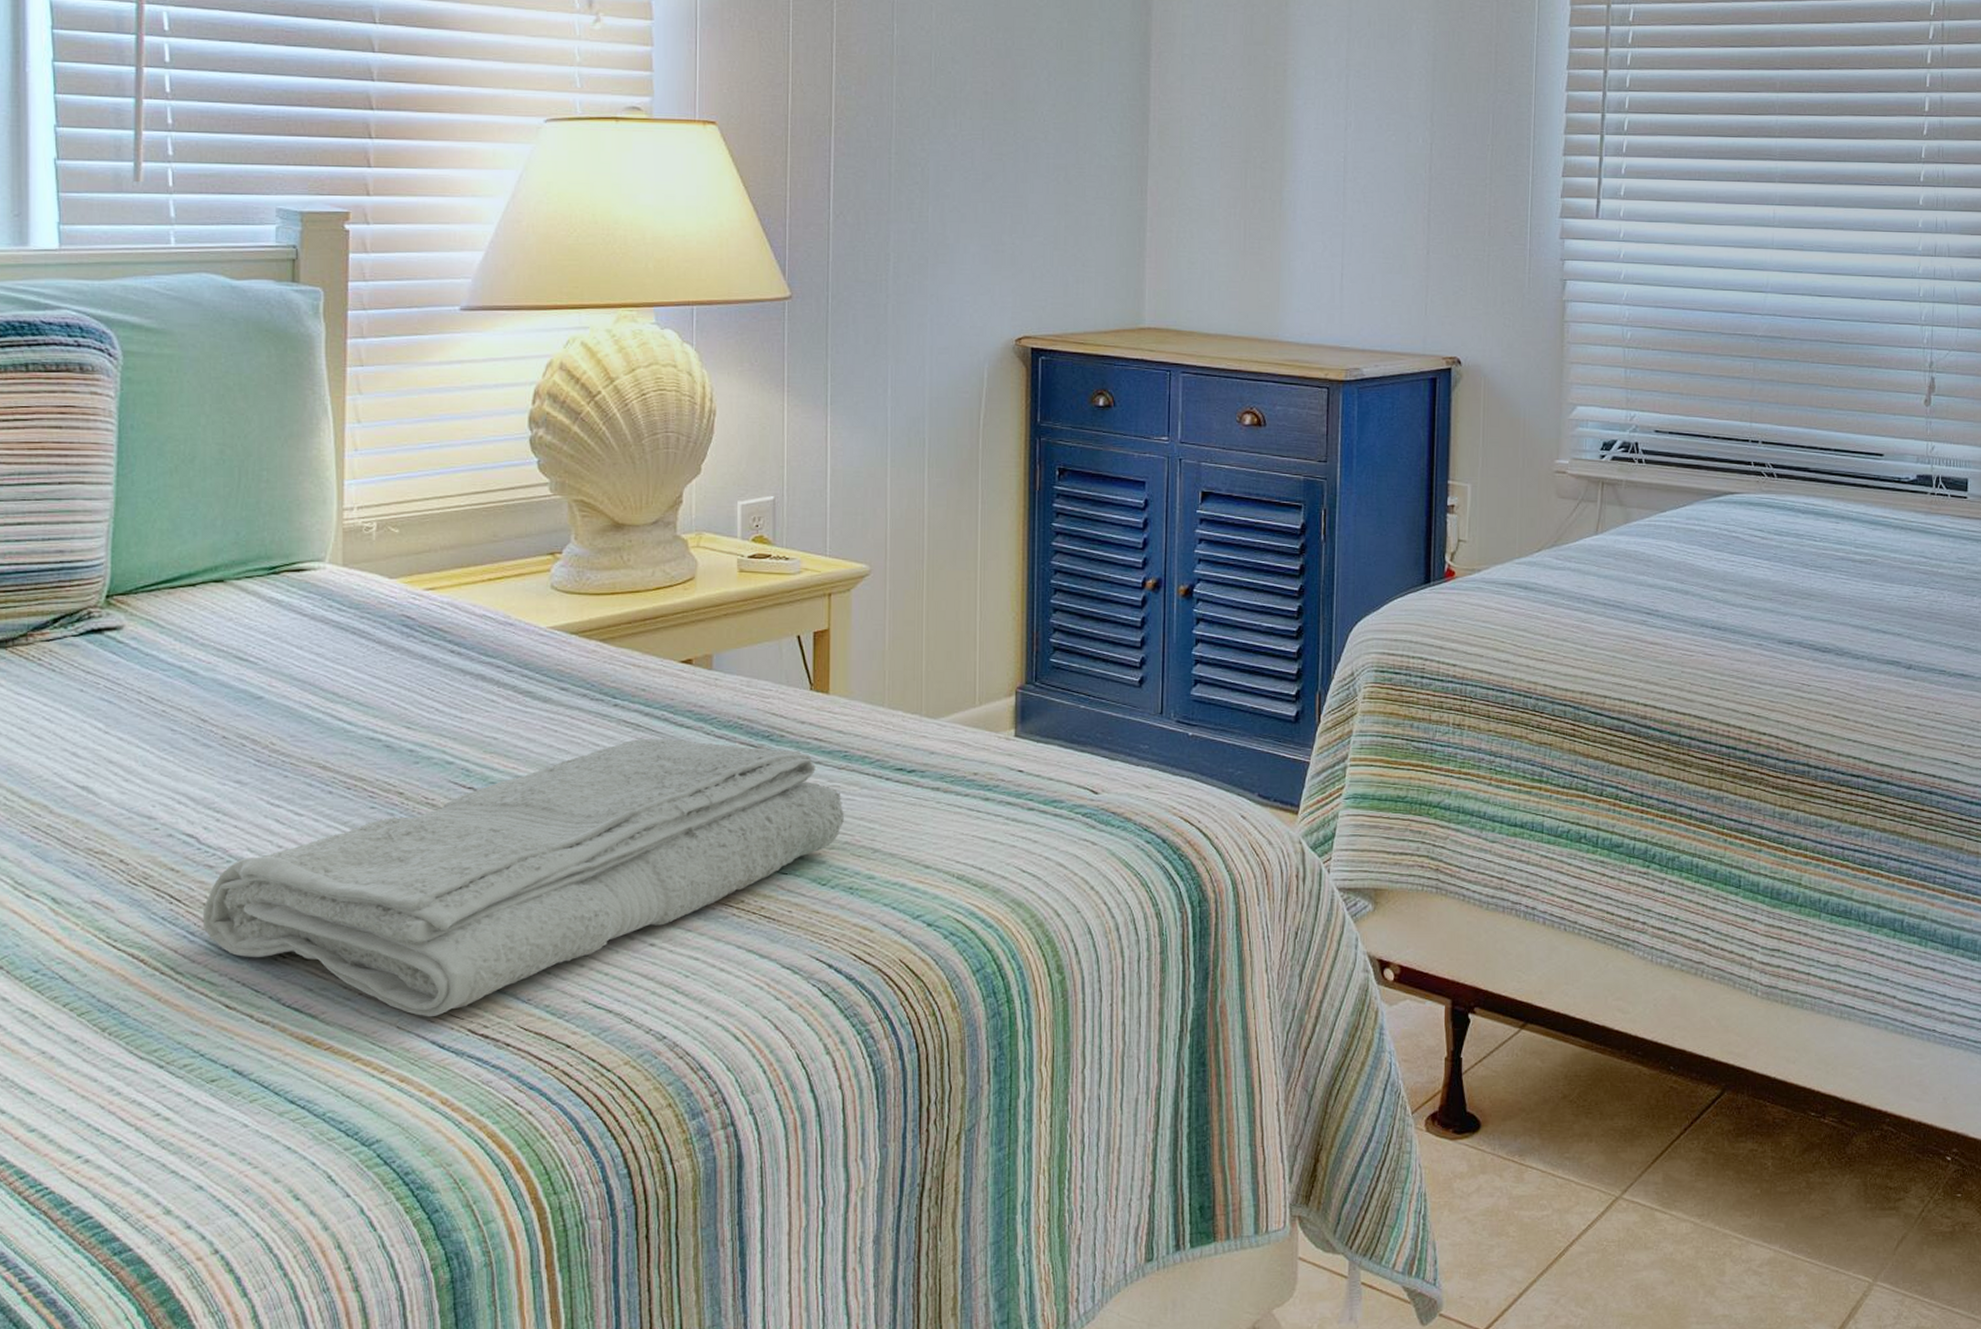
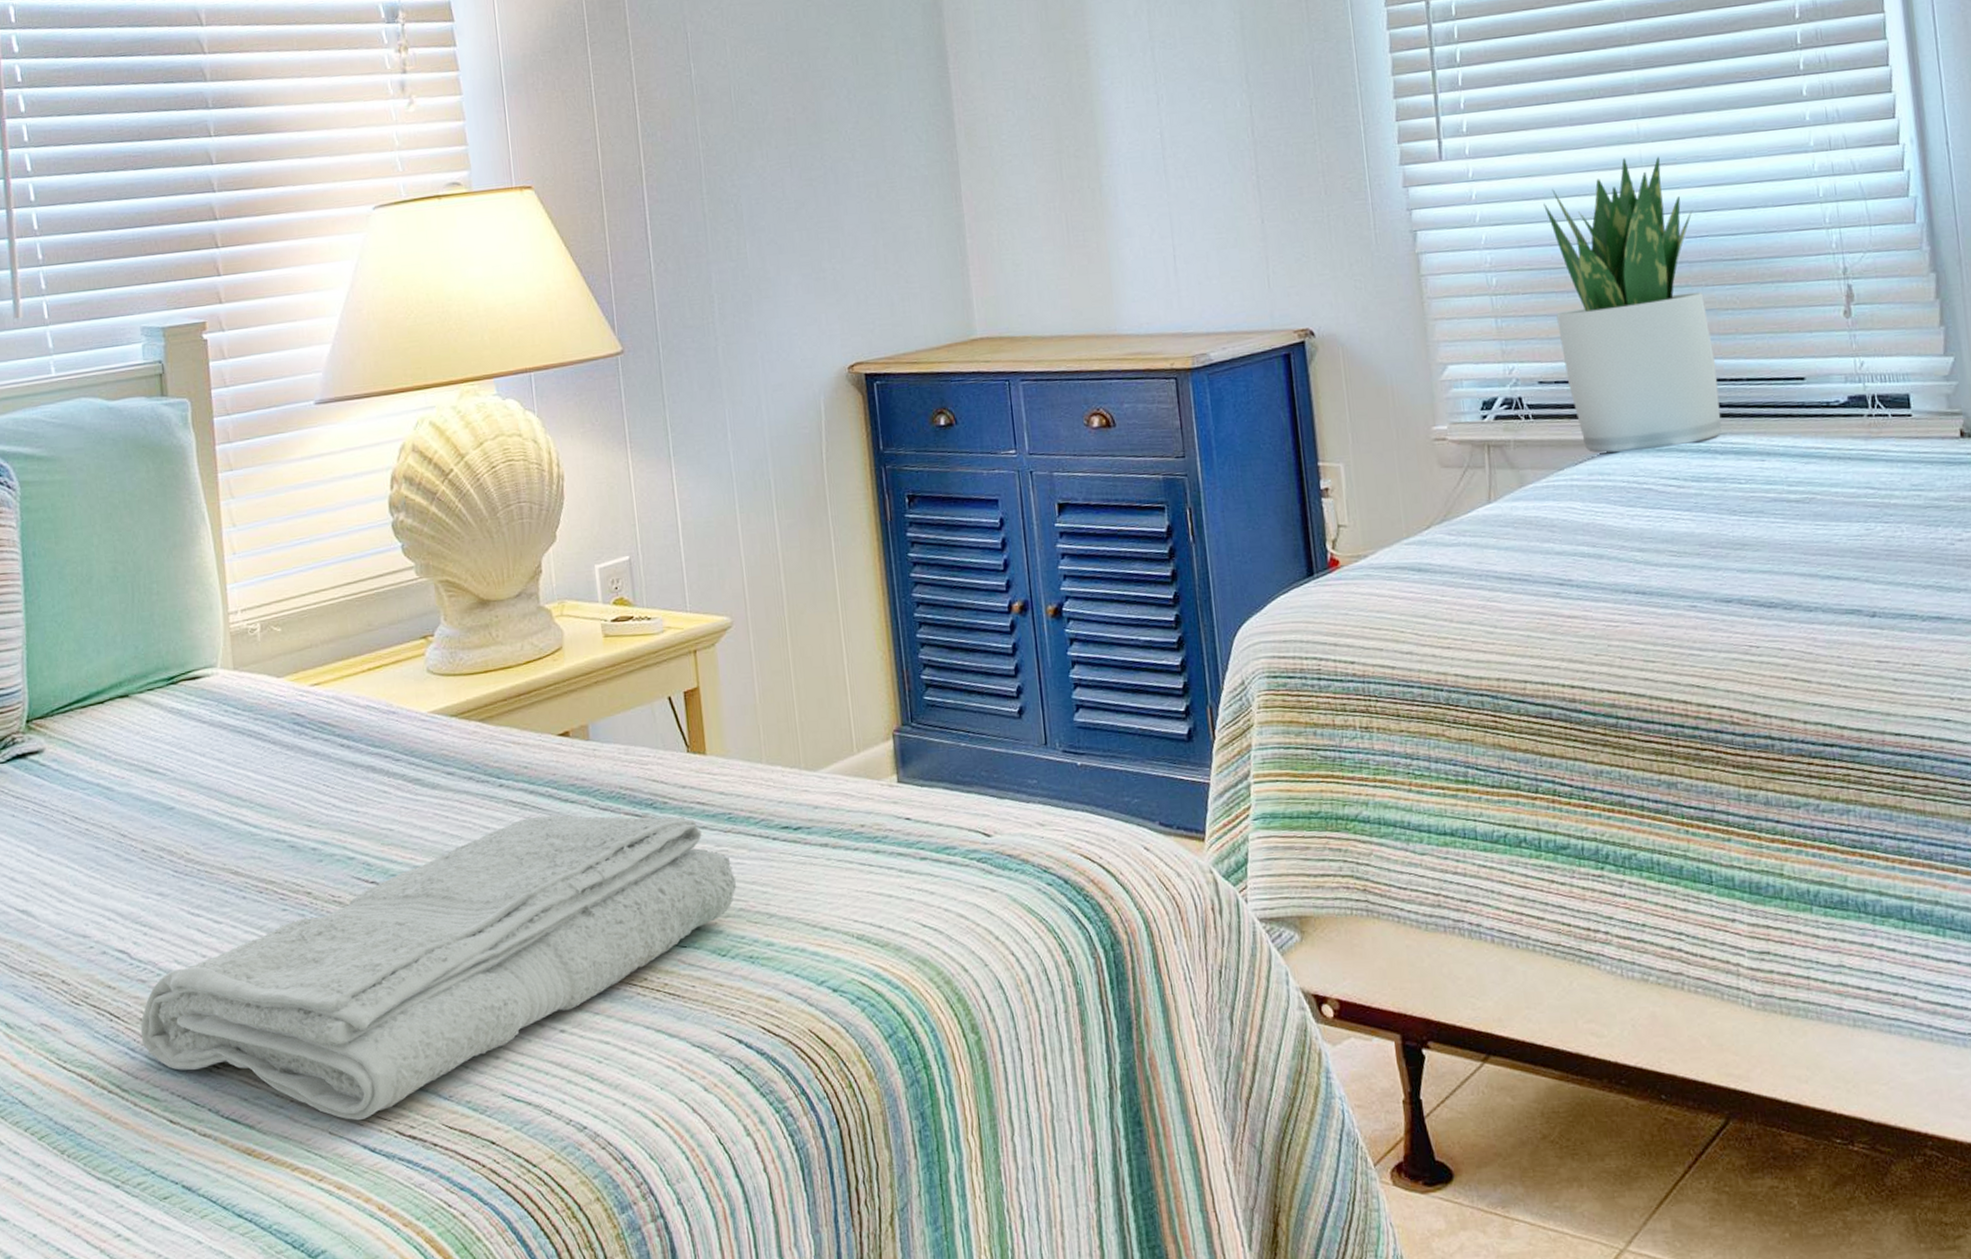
planter: none [1679,239,1811,503] -> present [1543,157,1722,453]

